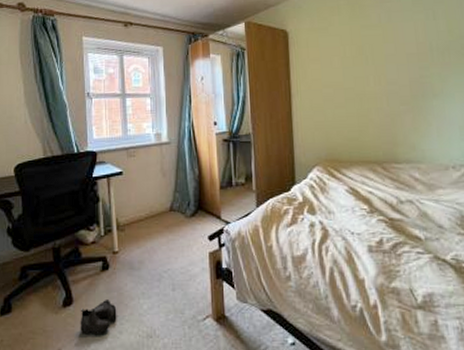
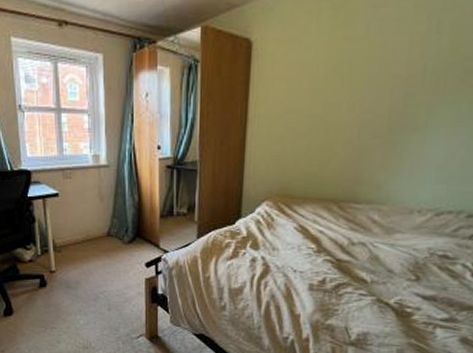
boots: present [80,300,117,335] -> none [20,313,55,342]

